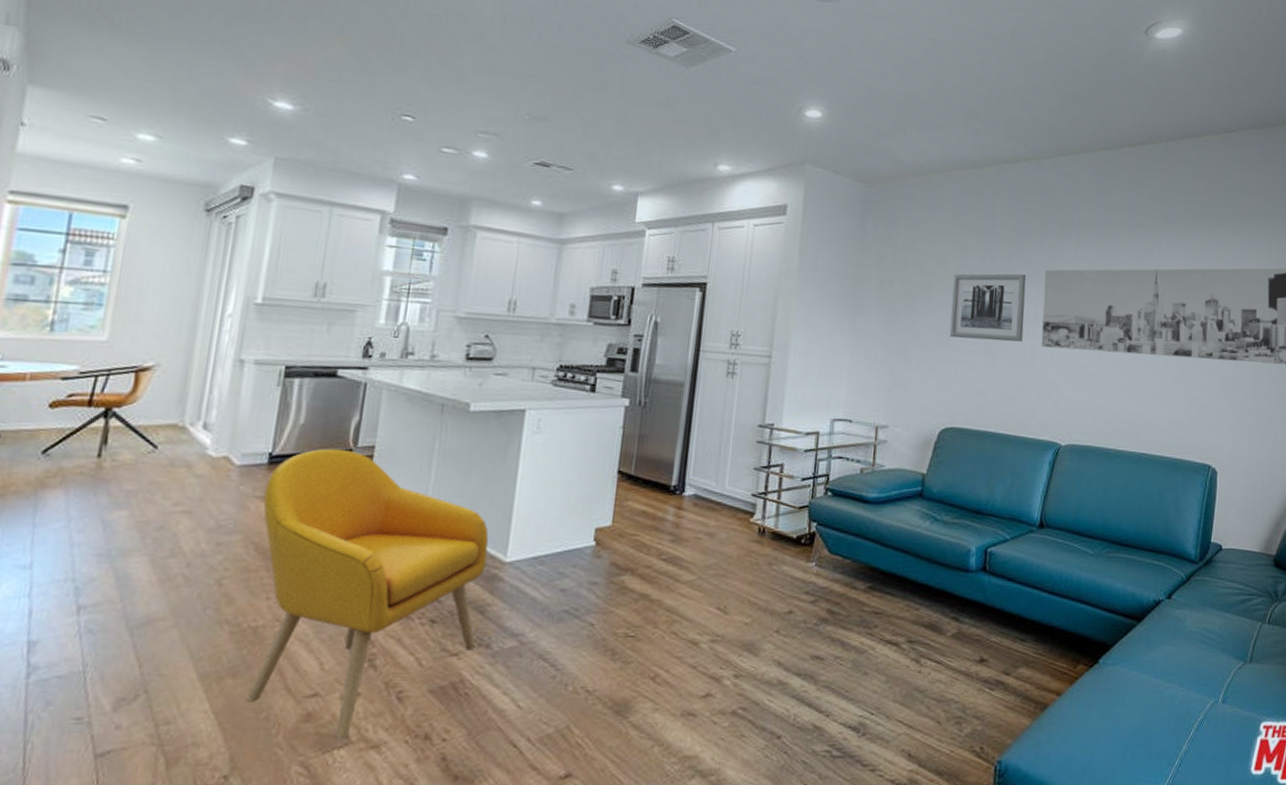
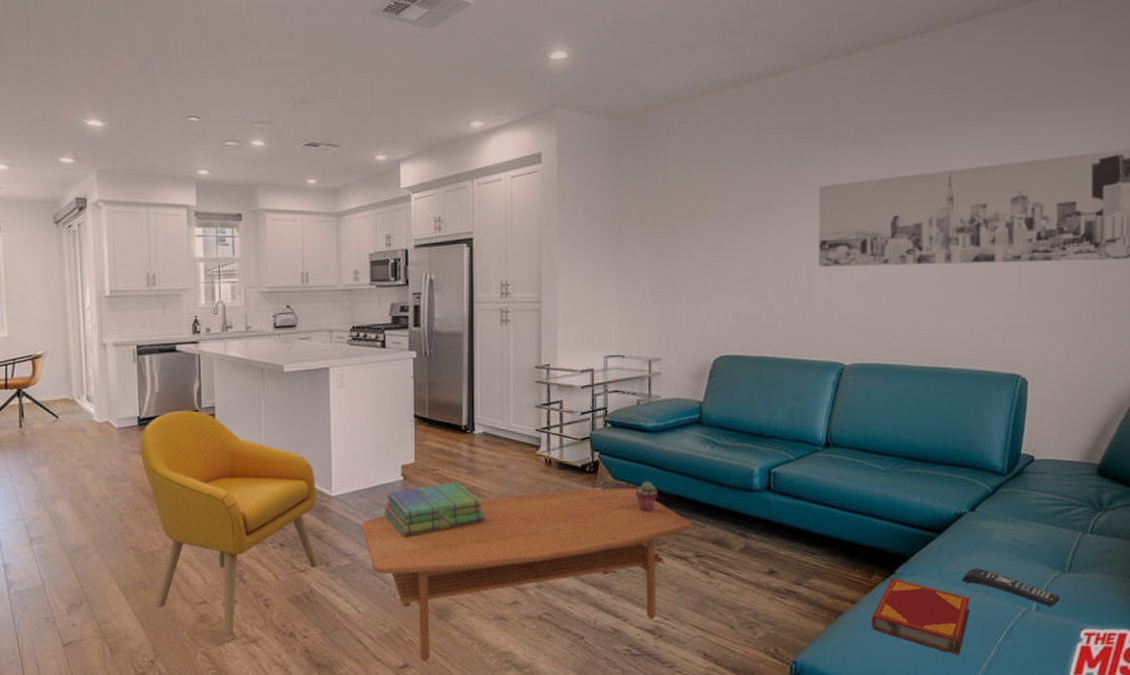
coffee table: none [537,563,906,770] -> present [362,488,692,662]
stack of books: none [566,550,685,614] -> present [383,481,485,536]
potted succulent: none [850,557,875,591] -> present [635,481,659,512]
wall art: present [949,273,1027,342] -> none [717,194,798,267]
hardback book: none [1074,667,1165,751] -> present [871,578,970,655]
remote control: none [1158,658,1243,699] -> present [962,568,1061,607]

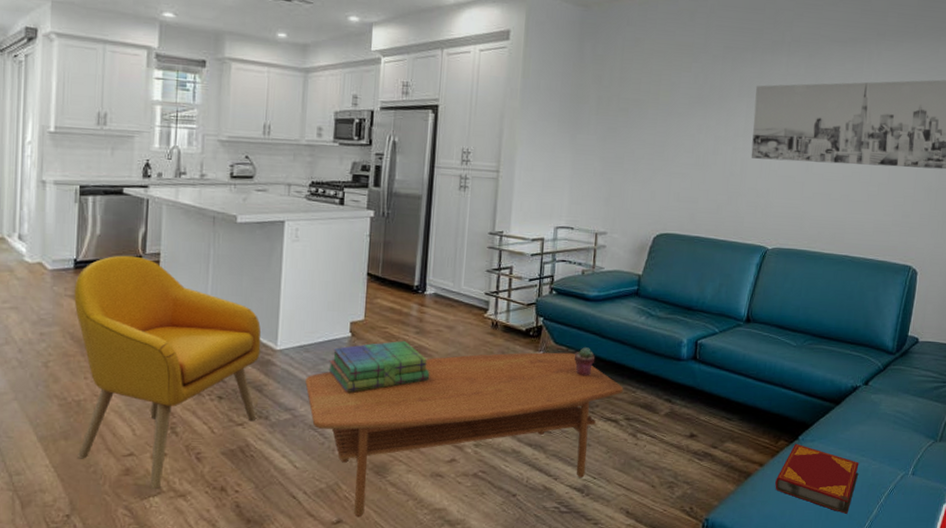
remote control: present [962,568,1061,607] -> none [853,436,932,472]

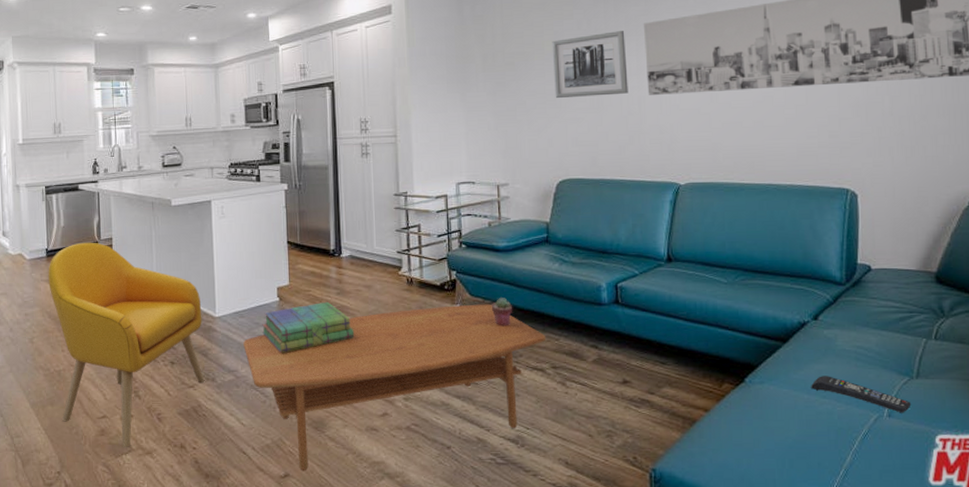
wall art: none [663,90,738,154] -> present [552,31,628,99]
hardback book: present [775,443,859,514] -> none [725,386,822,462]
remote control: none [853,436,932,472] -> present [811,376,912,413]

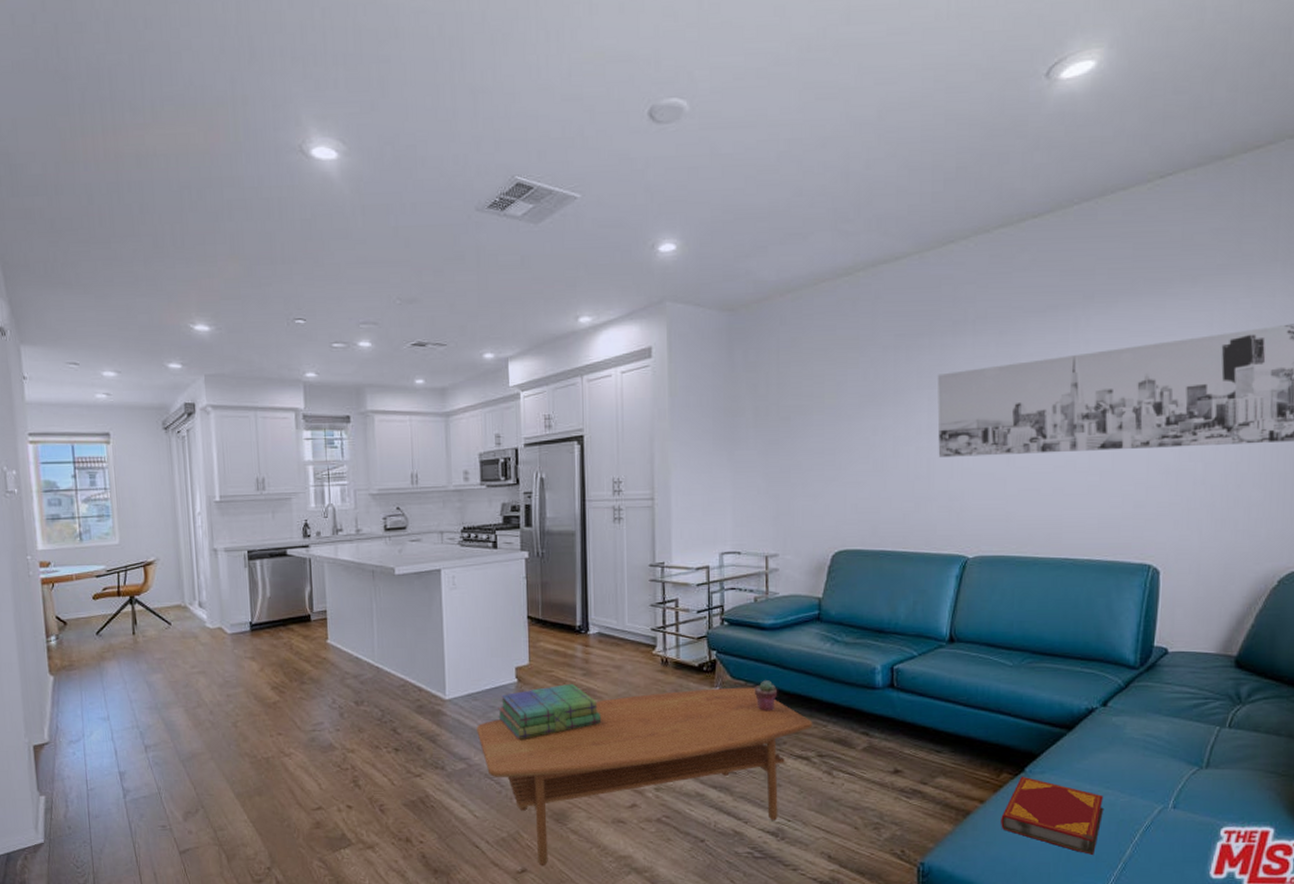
armchair: present [48,242,205,448] -> none [252,615,433,842]
wall art: present [552,31,628,99] -> none [833,383,917,460]
hardback book: none [725,386,822,462] -> present [1001,776,1104,855]
remote control: present [811,376,912,413] -> none [1094,765,1199,805]

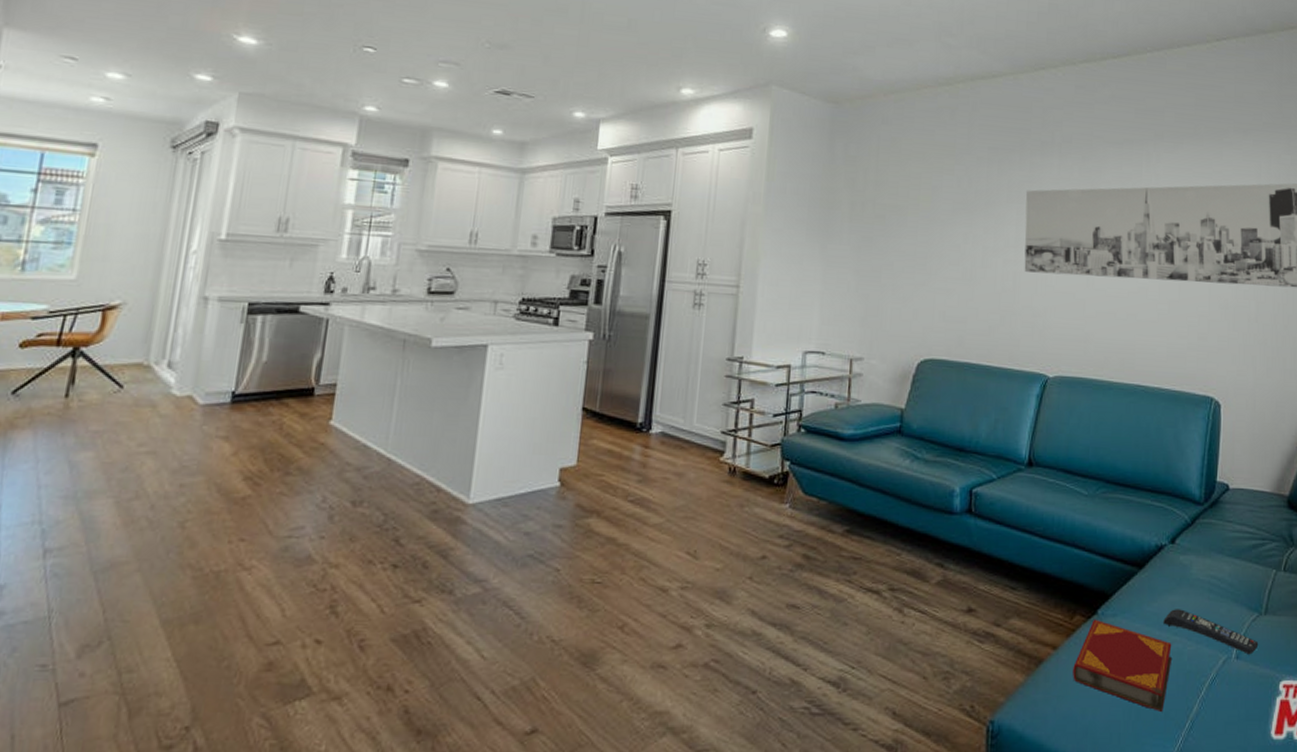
coffee table: present [477,687,813,866] -> none [501,504,887,725]
stack of books: present [498,683,602,739] -> none [530,491,654,558]
potted succulent: present [754,680,778,712] -> none [826,498,852,535]
remote control: none [1094,765,1199,805] -> present [1163,609,1259,655]

